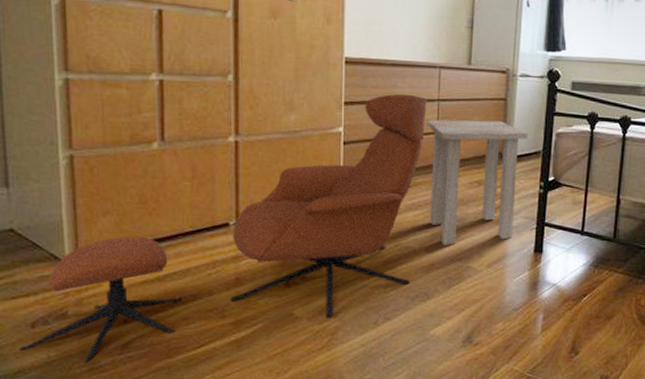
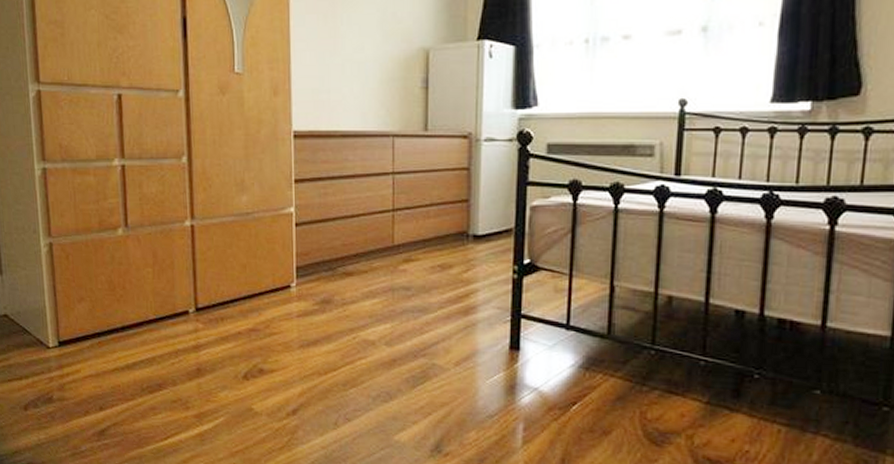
armchair: present [19,93,427,363] -> none [15,168,381,448]
side table: present [427,120,528,245] -> none [381,194,497,339]

